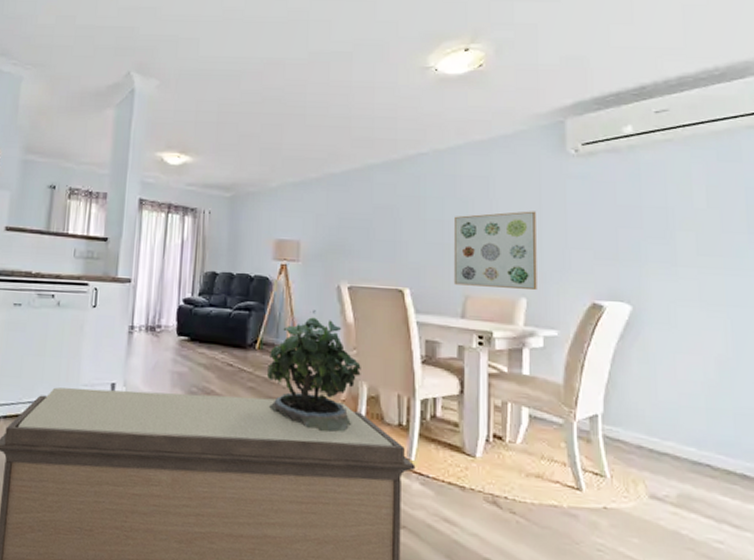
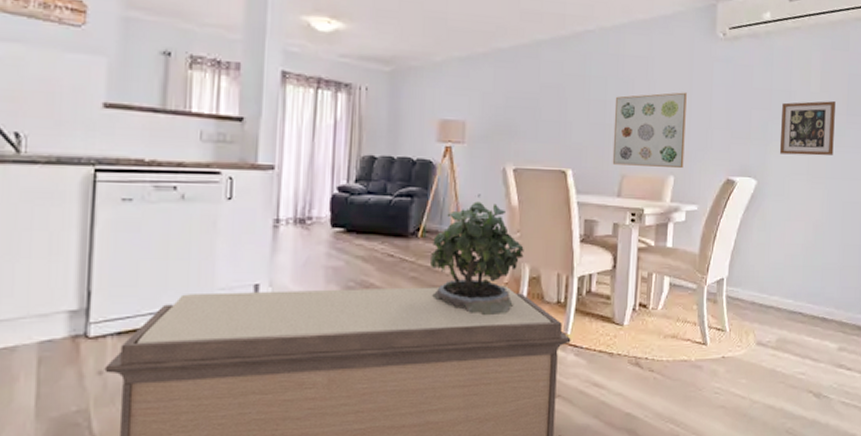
picture frame: none [657,218,734,280] -> present [779,101,836,156]

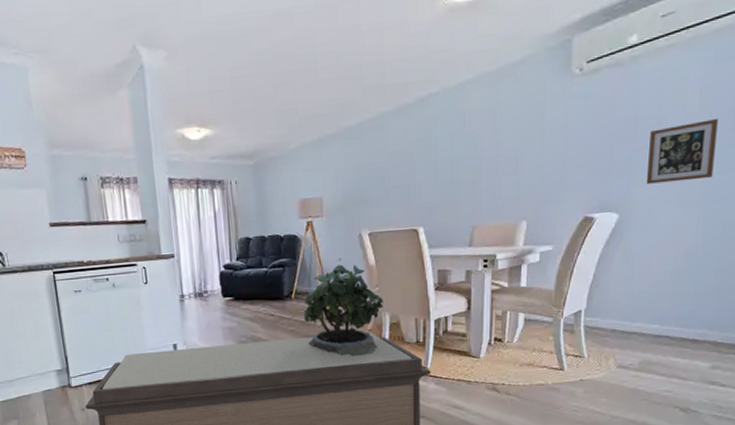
wall art: present [612,92,687,169] -> none [462,137,539,218]

